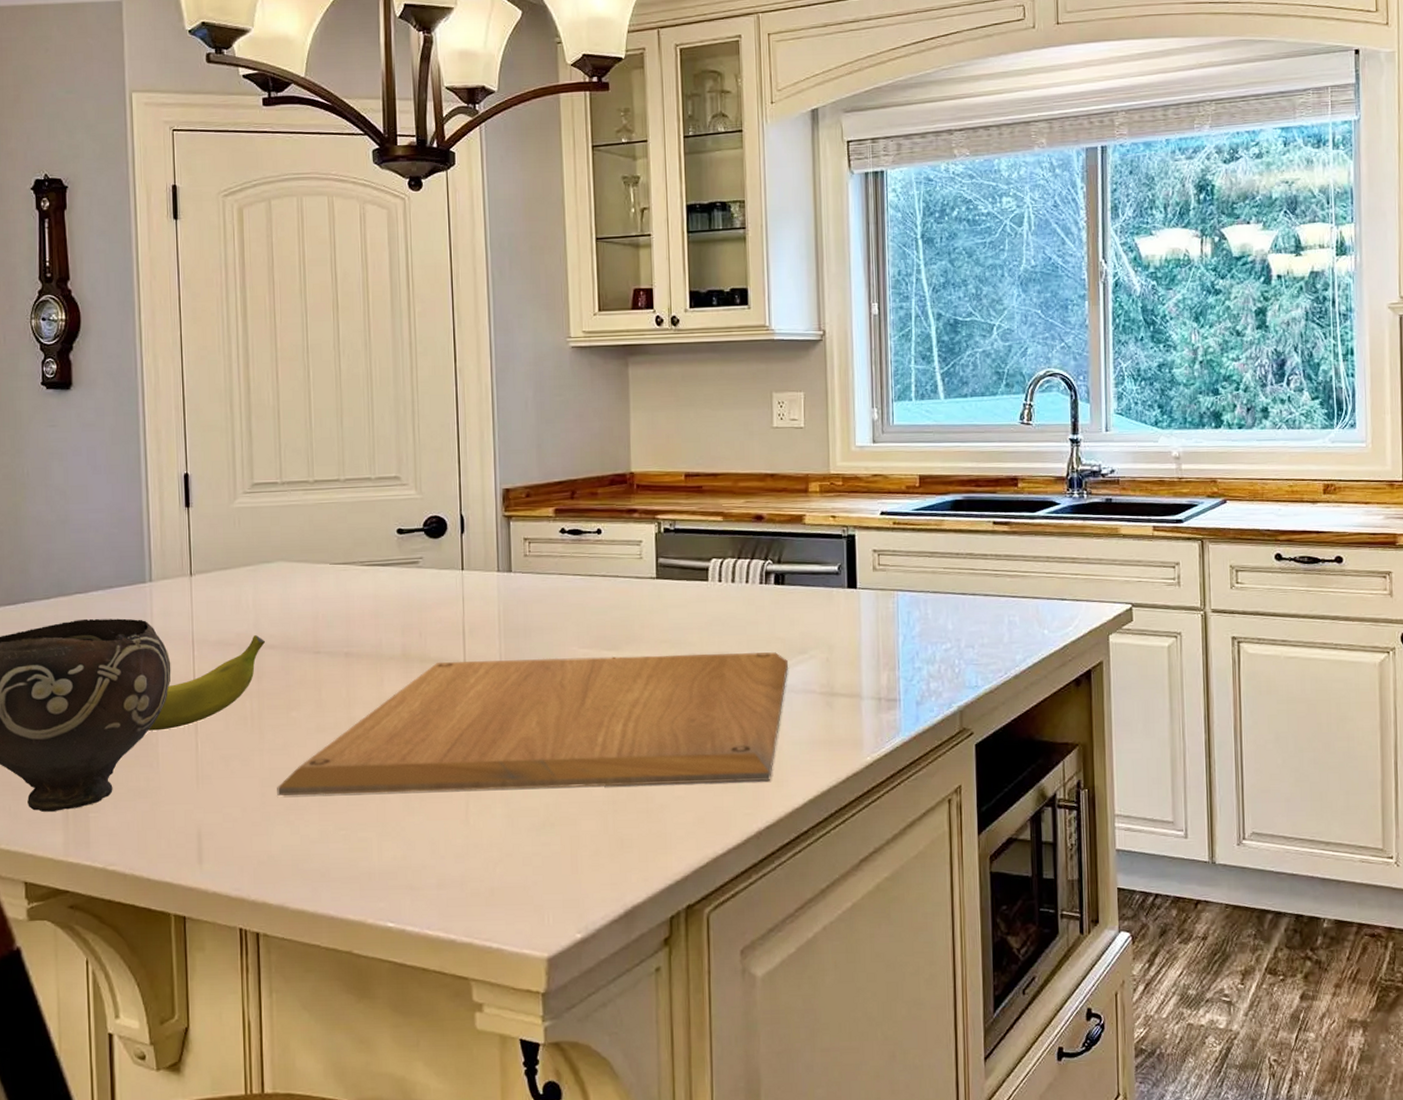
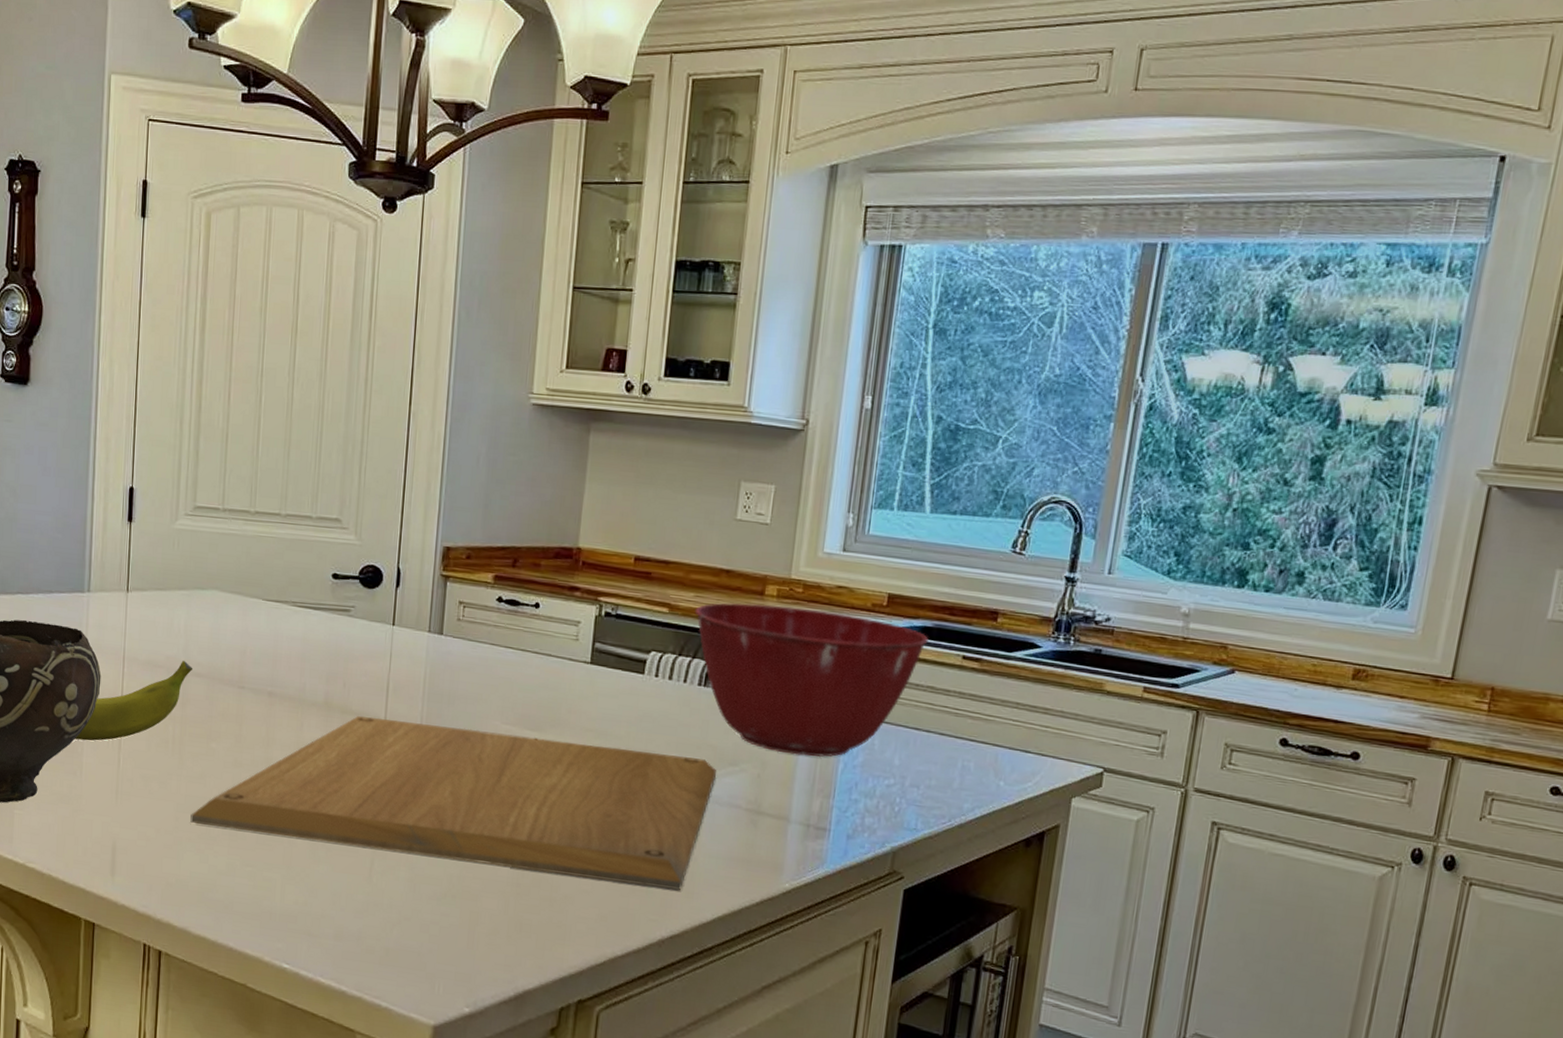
mixing bowl: none [747,498,961,635] -> present [695,603,929,757]

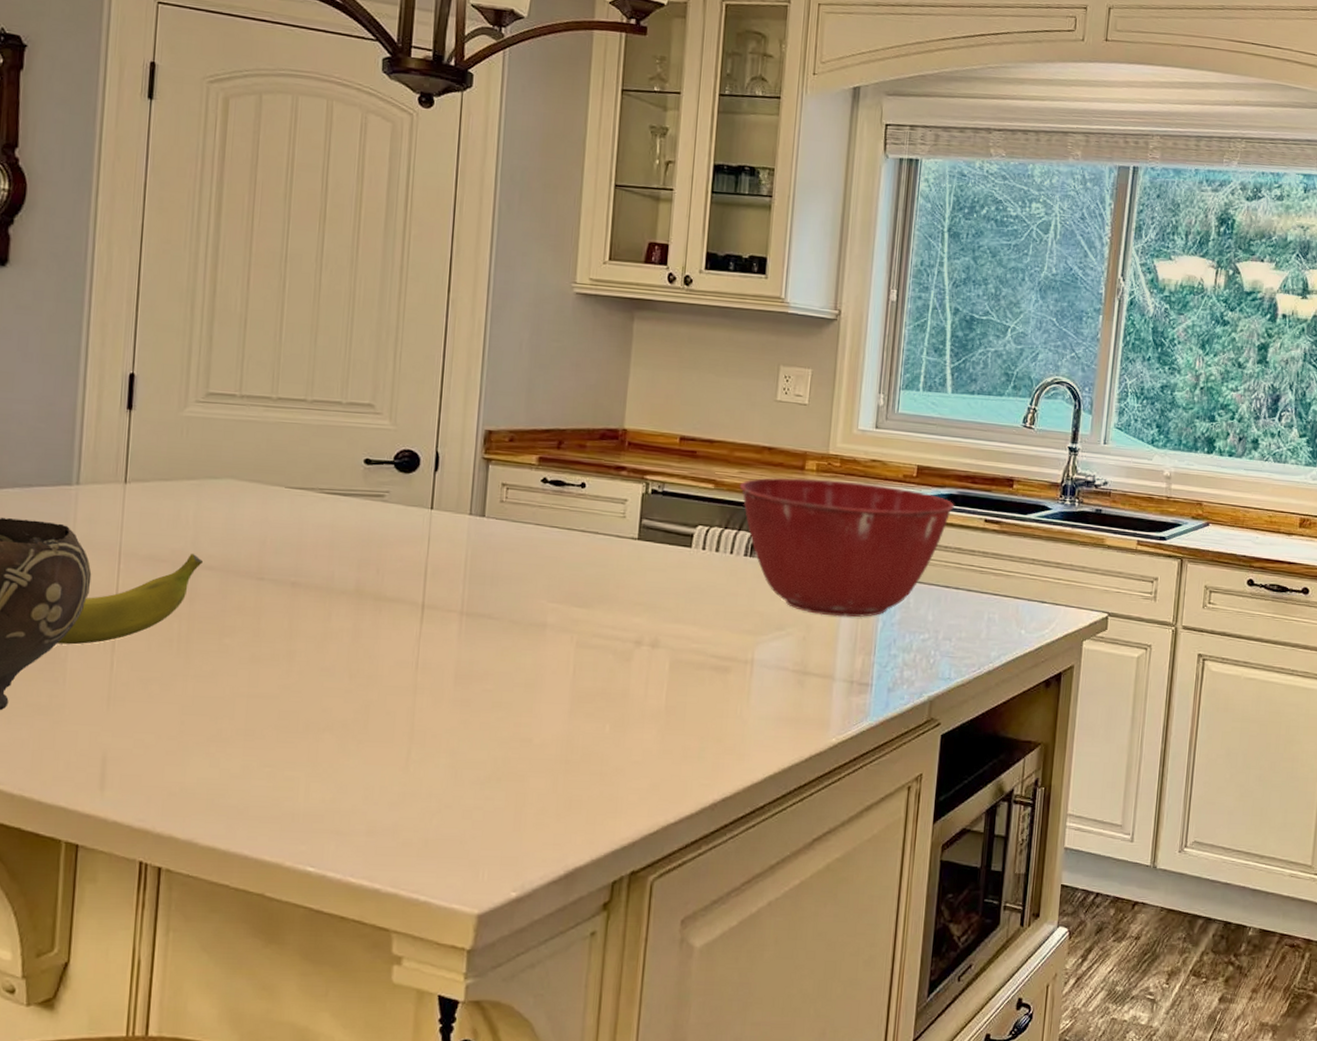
chopping board: present [190,715,716,890] -> none [198,601,764,753]

